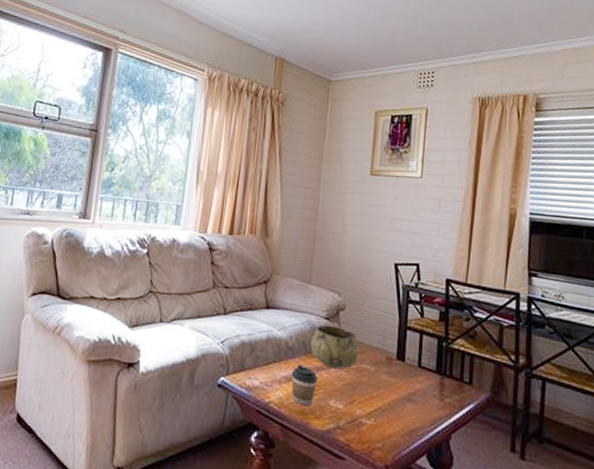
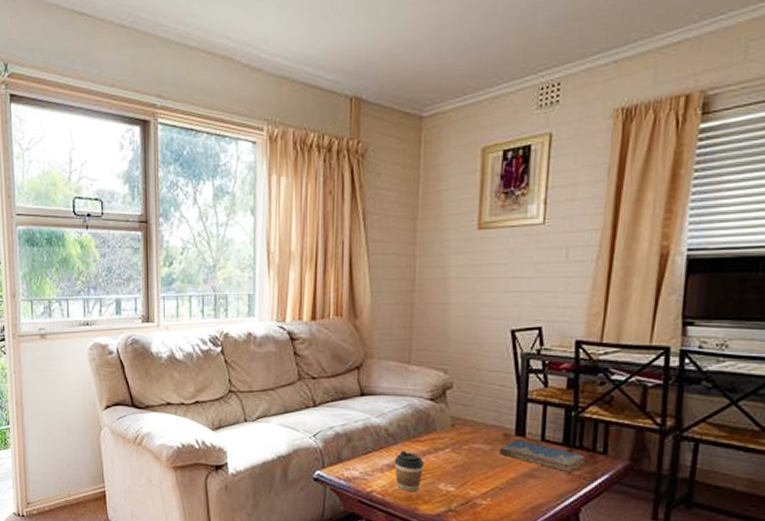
decorative bowl: present [310,324,358,369] -> none [414,406,470,452]
hardcover book: none [383,364,455,400] -> present [500,440,586,473]

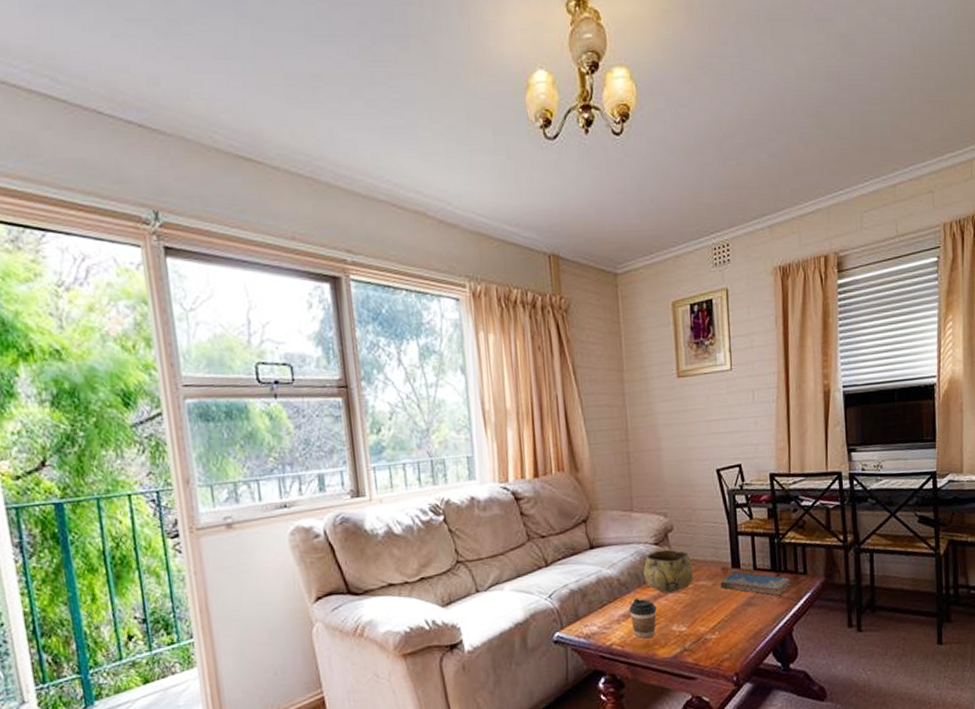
decorative bowl: none [414,406,470,452] -> present [643,549,693,594]

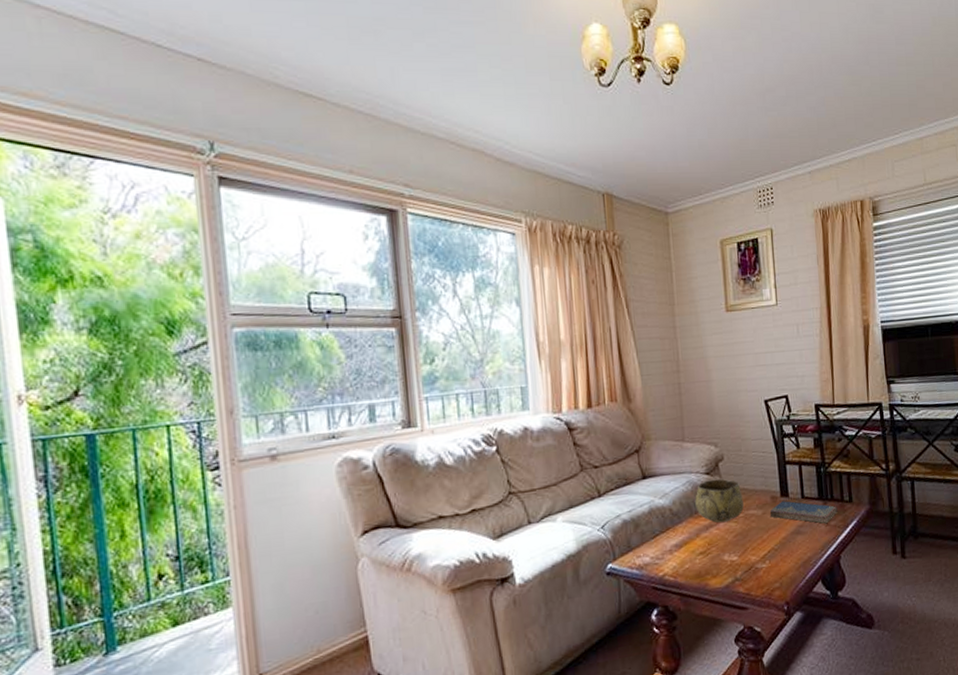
coffee cup: present [628,598,657,639] -> none [681,527,709,569]

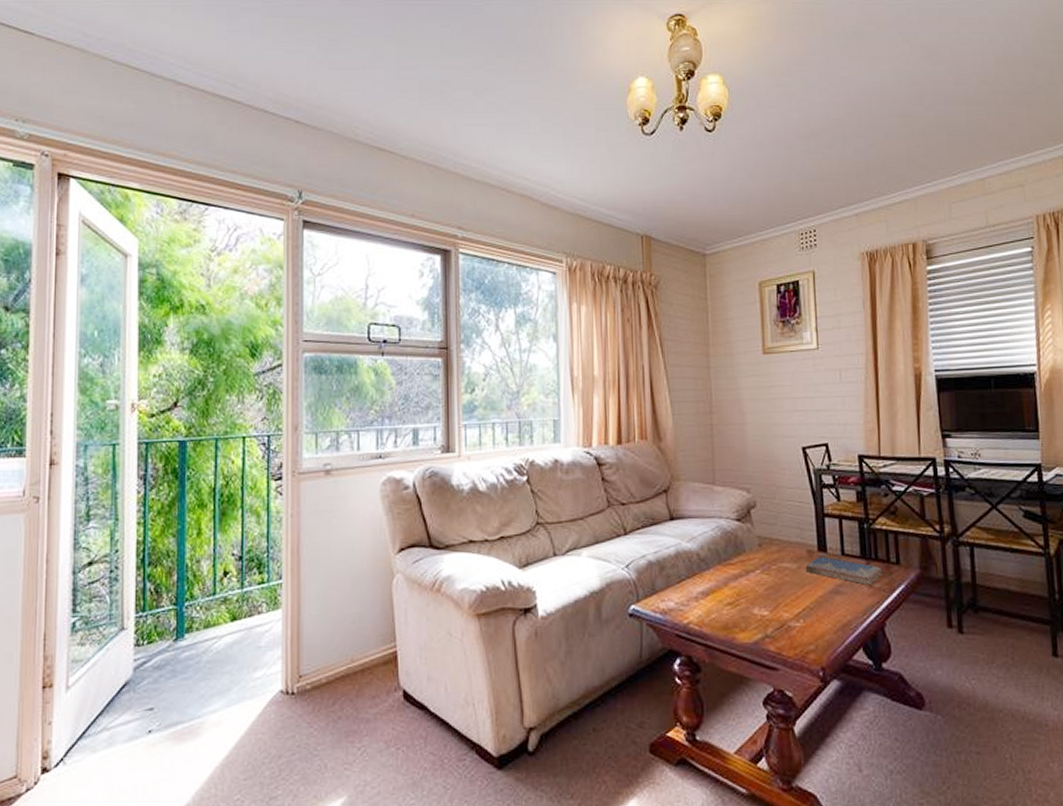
decorative bowl: present [695,478,744,523] -> none [724,526,777,574]

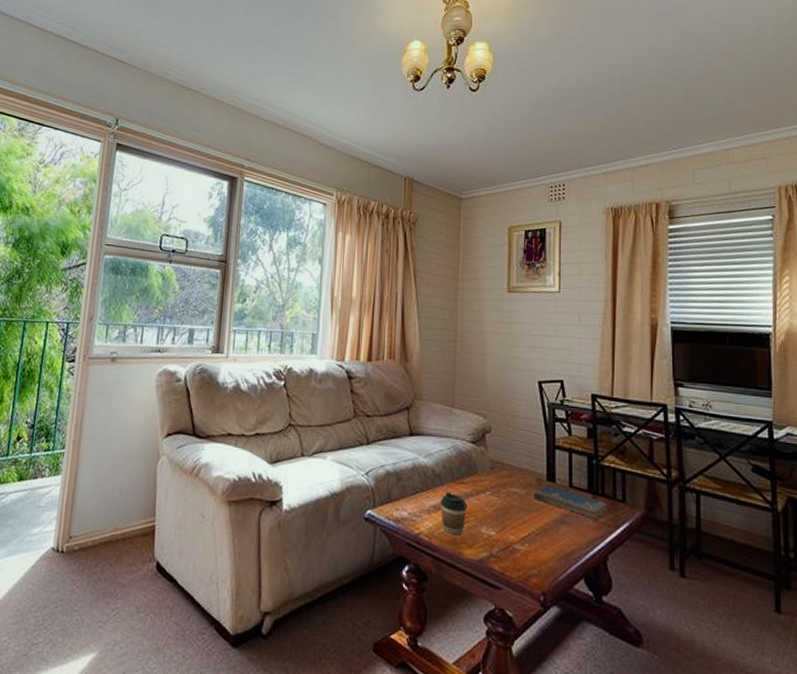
coffee cup: none [708,575,738,620] -> present [440,492,468,536]

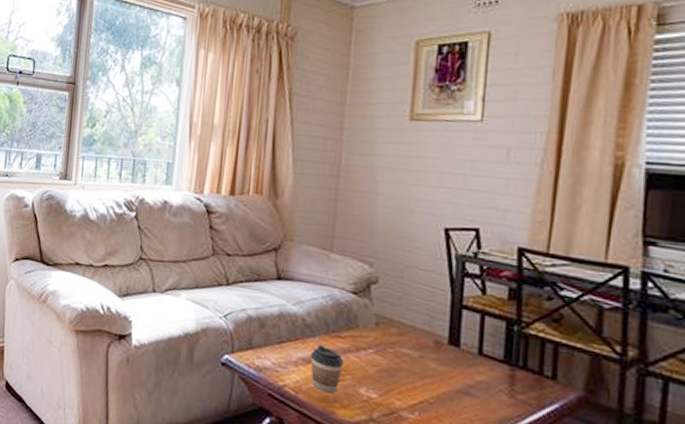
hardcover book: present [534,486,608,520] -> none [430,350,531,396]

